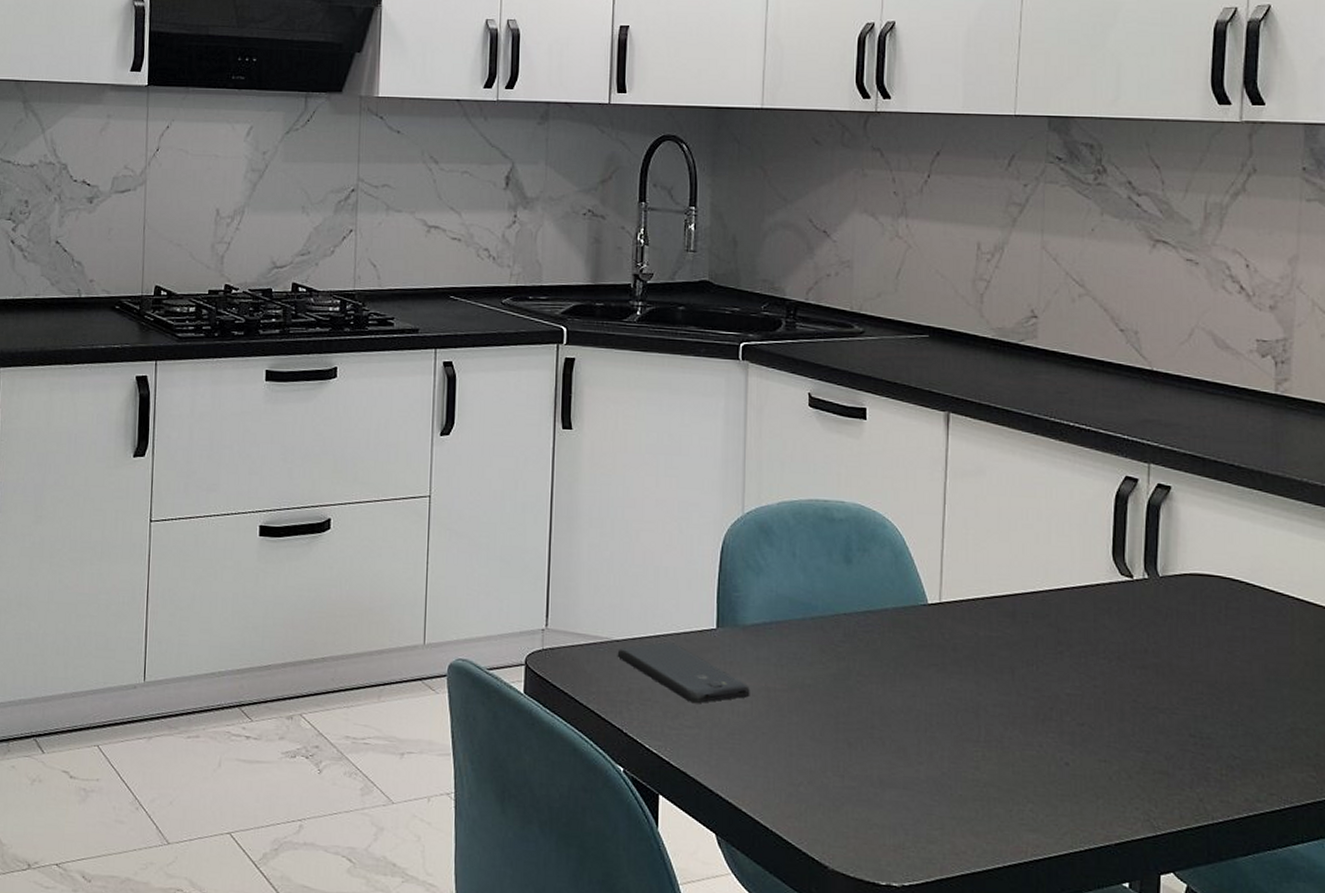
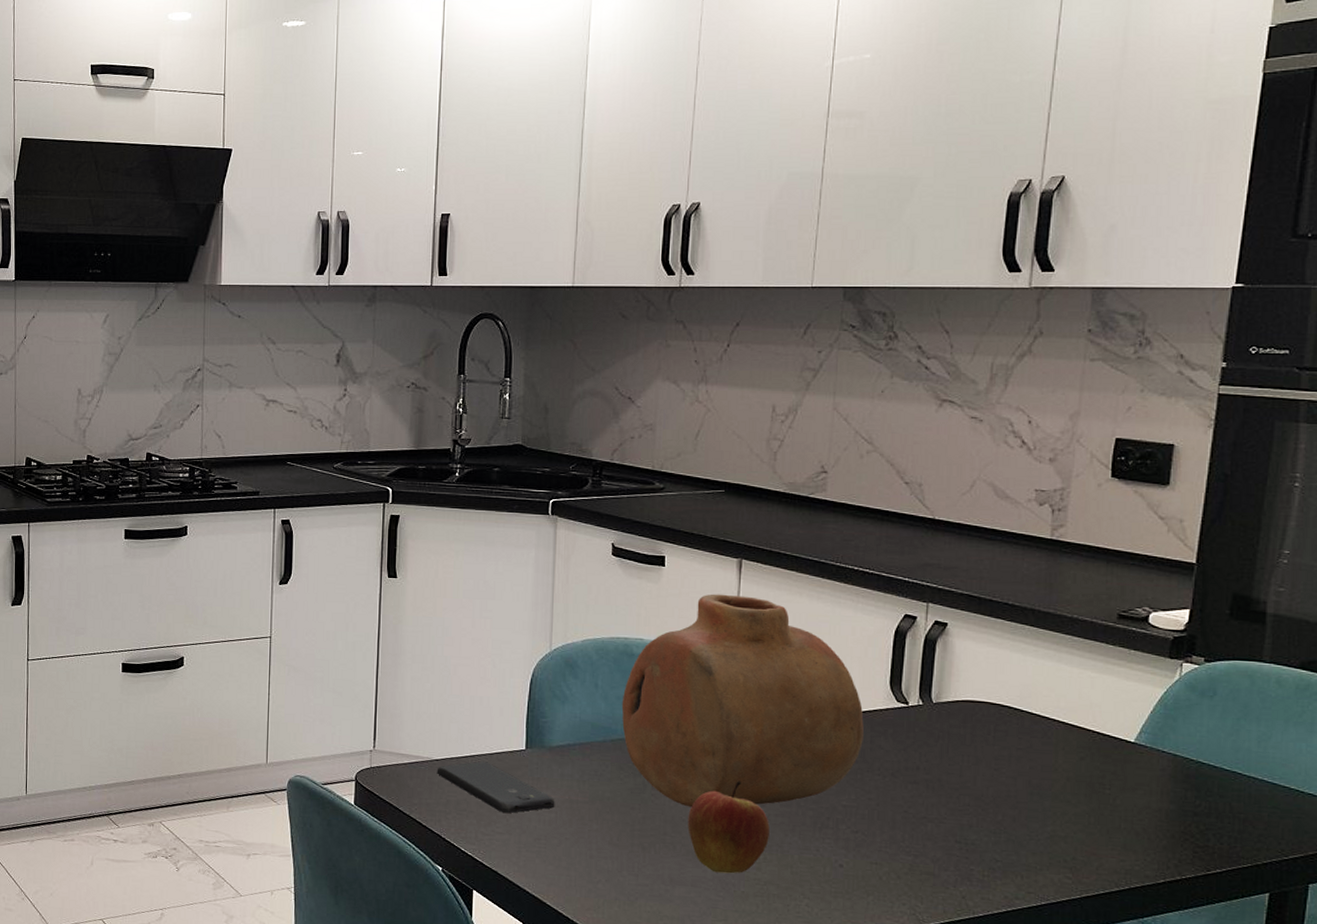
vase: none [822,451,1086,696] -> present [621,594,864,807]
apple: none [898,665,988,774] -> present [687,781,770,874]

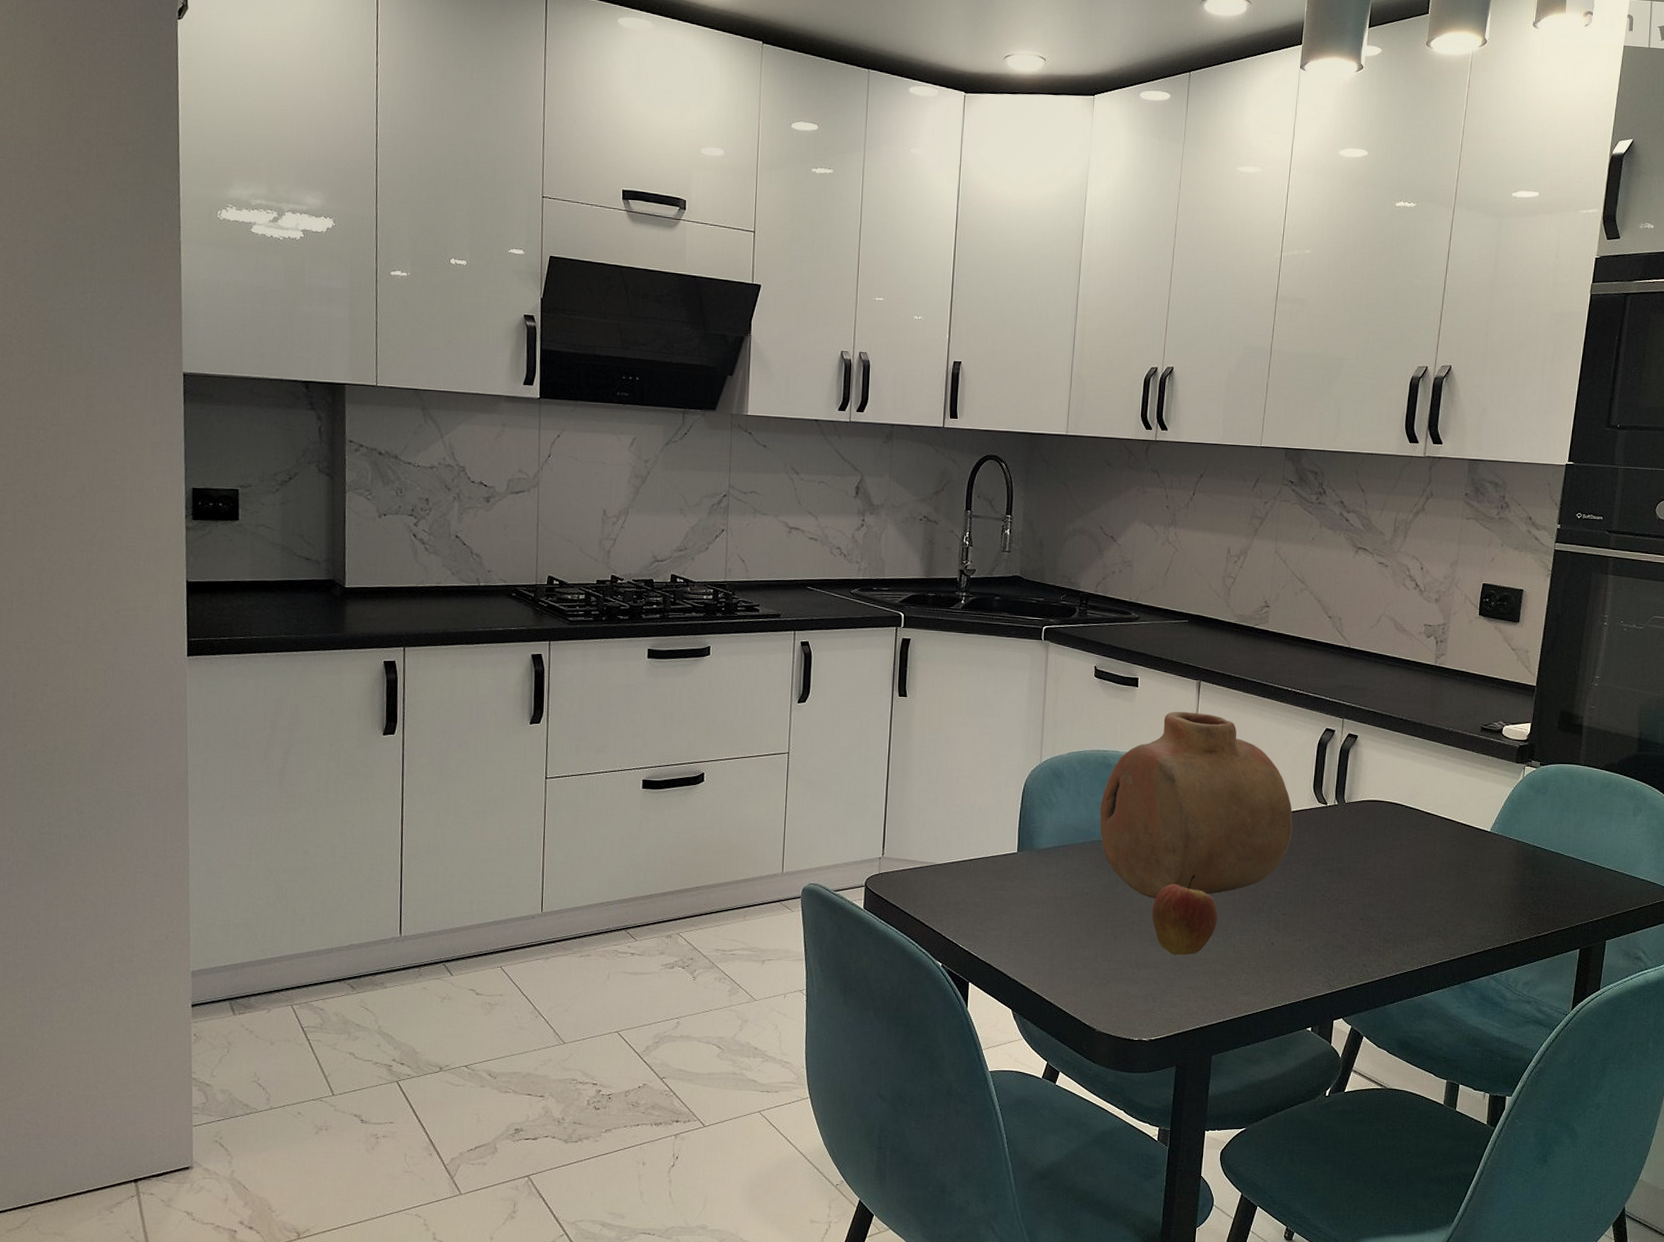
smartphone: present [436,761,555,813] -> none [939,864,1042,910]

